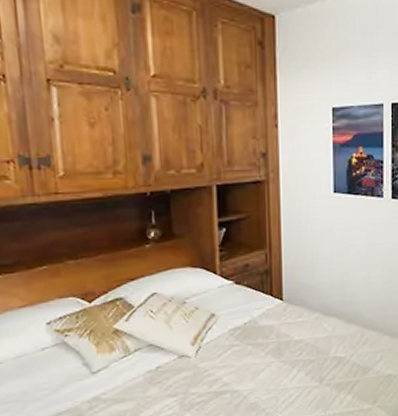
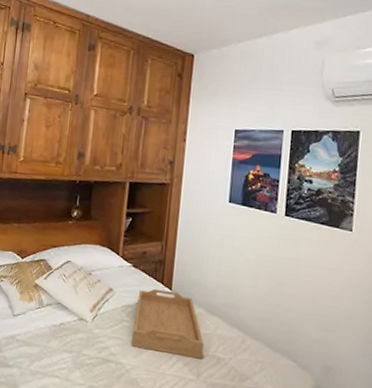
serving tray: none [245,301,323,370] -> present [132,288,204,360]

